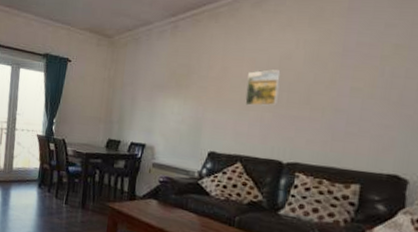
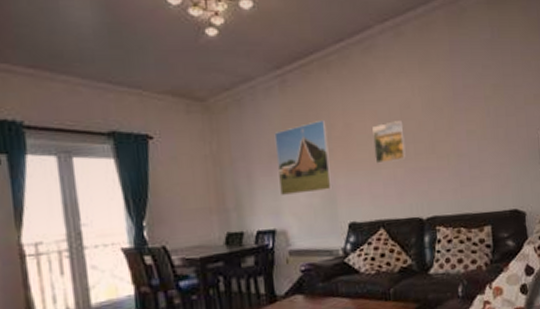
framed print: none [155,61,206,121] -> present [274,119,333,195]

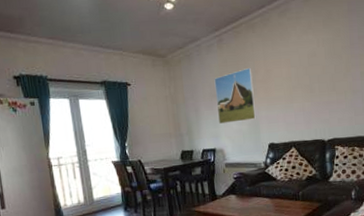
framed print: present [372,119,406,164] -> none [287,65,312,100]

